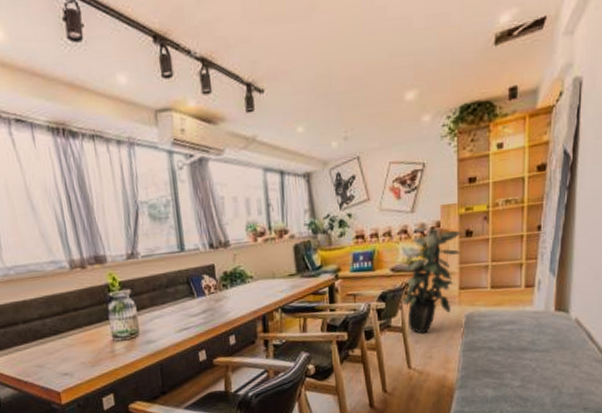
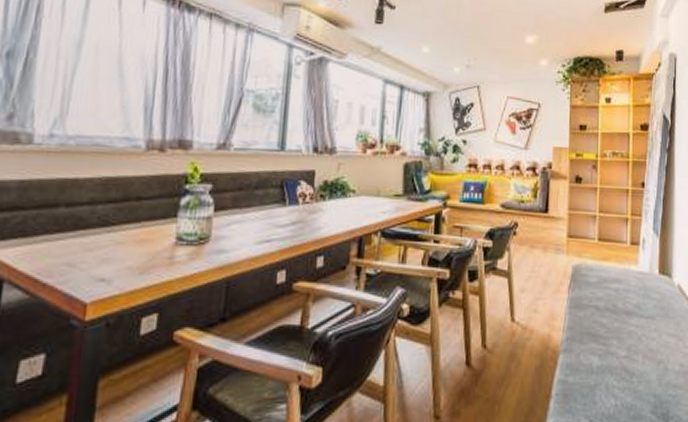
indoor plant: present [393,227,464,334] -> none [502,166,574,282]

